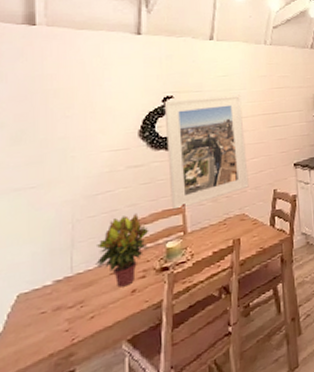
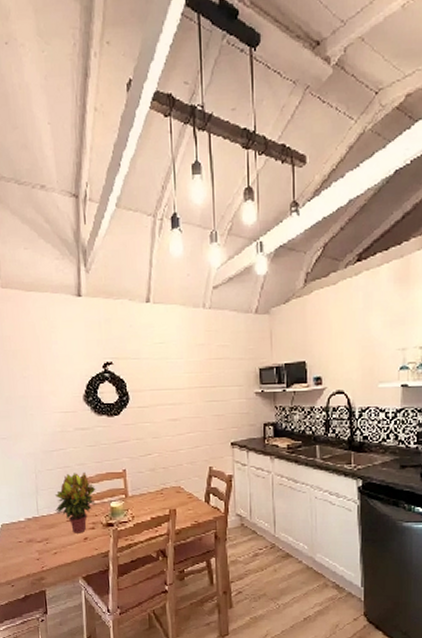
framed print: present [164,94,249,211] -> none [104,364,185,475]

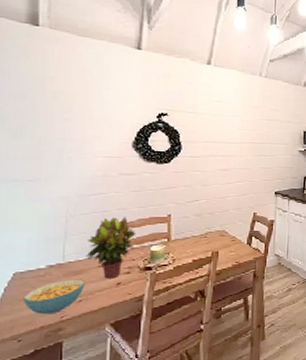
cereal bowl: none [11,532,58,564] -> present [23,279,85,315]

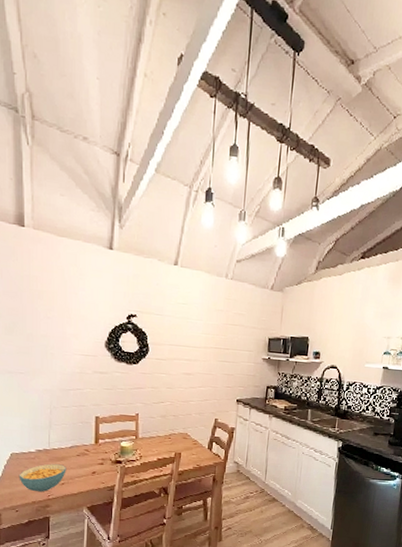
potted plant: present [86,216,136,279] -> none [67,412,109,468]

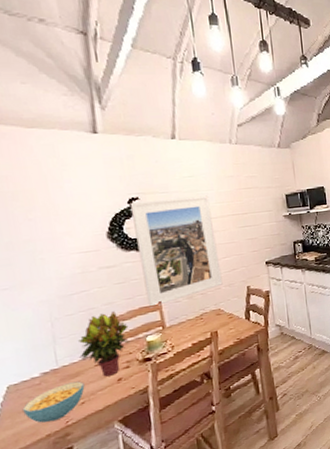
potted plant: none [67,412,109,468] -> present [79,310,131,377]
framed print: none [127,319,197,418] -> present [129,195,223,308]

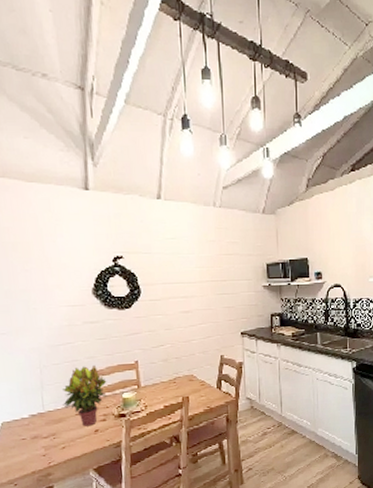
cereal bowl: present [22,381,85,423] -> none [13,427,66,461]
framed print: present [129,195,223,308] -> none [114,259,197,367]

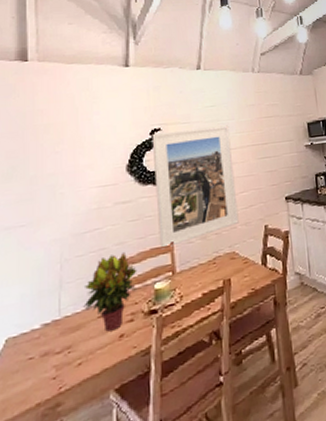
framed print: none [114,259,197,367] -> present [151,125,239,250]

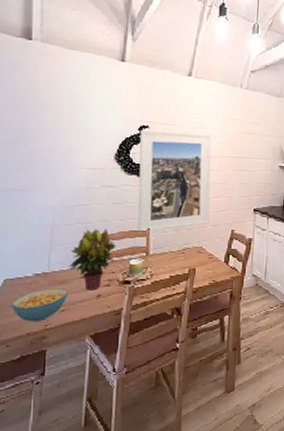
cereal bowl: none [16,336,84,388] -> present [12,288,68,322]

